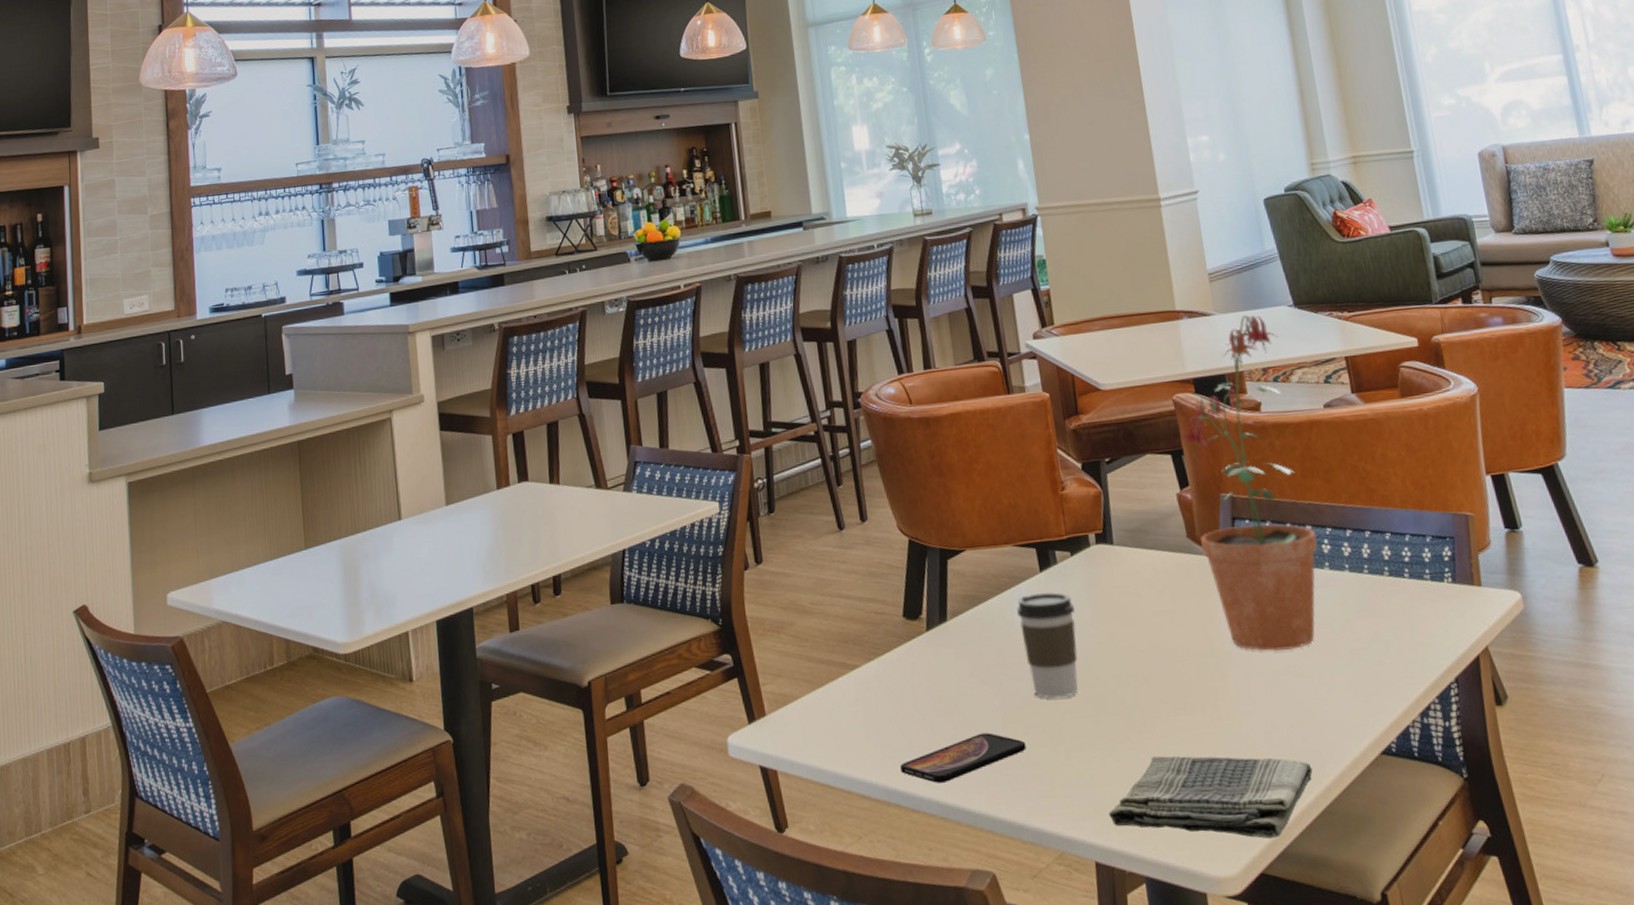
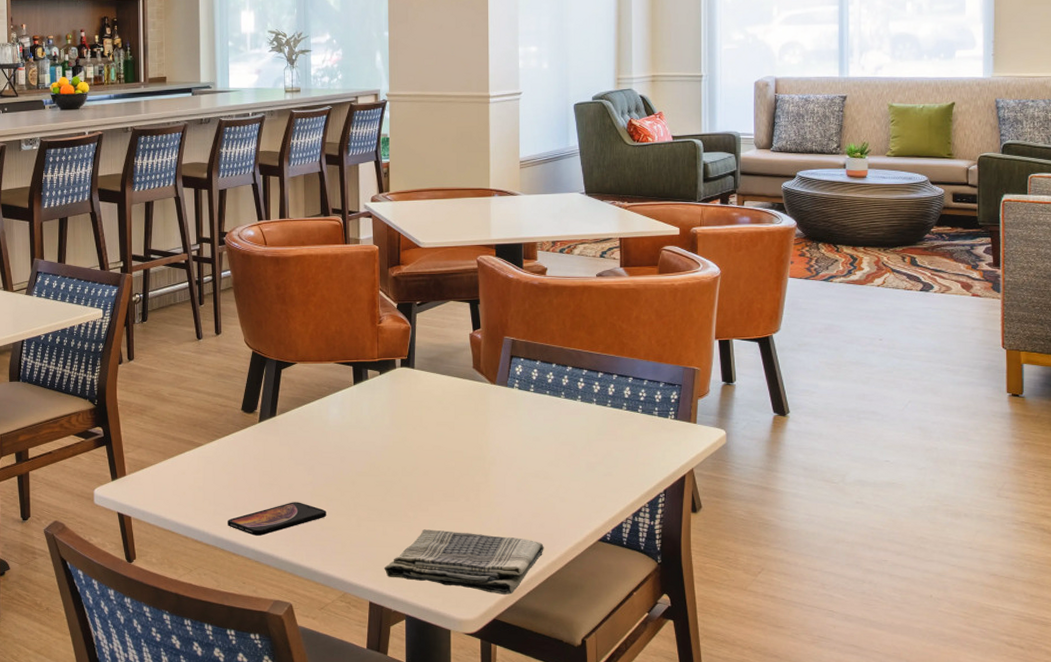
coffee cup: present [1017,592,1078,699] -> none [332,401,377,481]
potted plant: present [1178,315,1318,651] -> none [477,198,575,459]

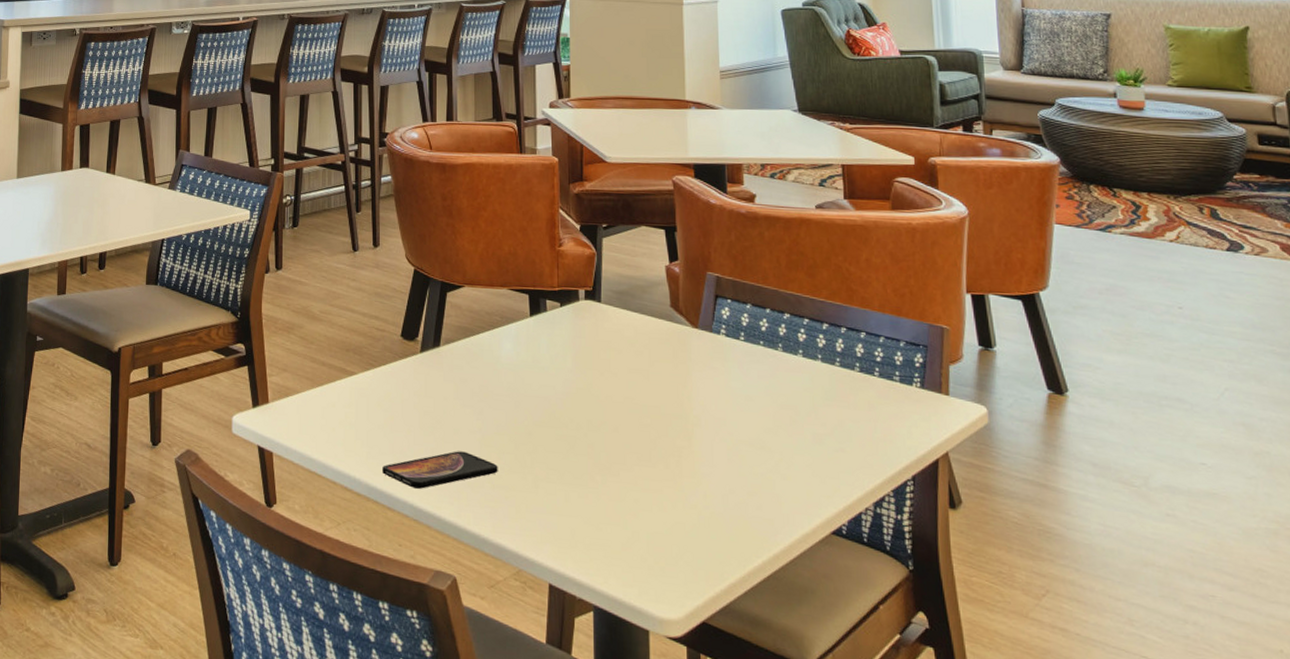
dish towel: present [384,529,544,596] -> none [567,499,763,593]

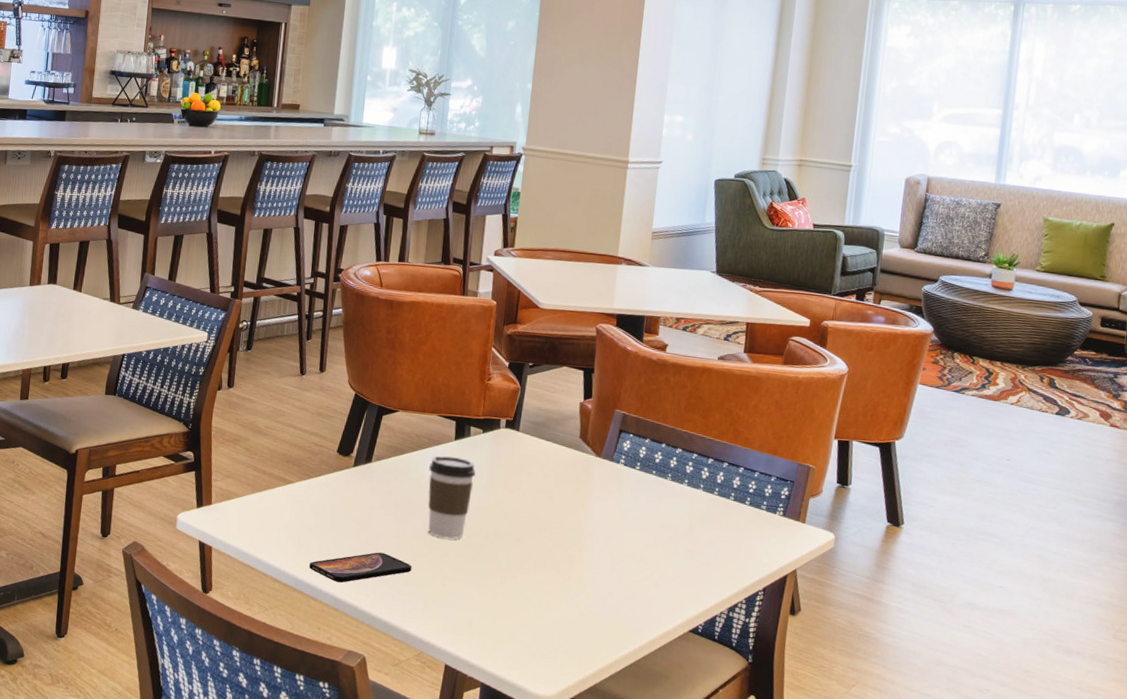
coffee cup: none [505,335,557,432] -> present [427,455,475,539]

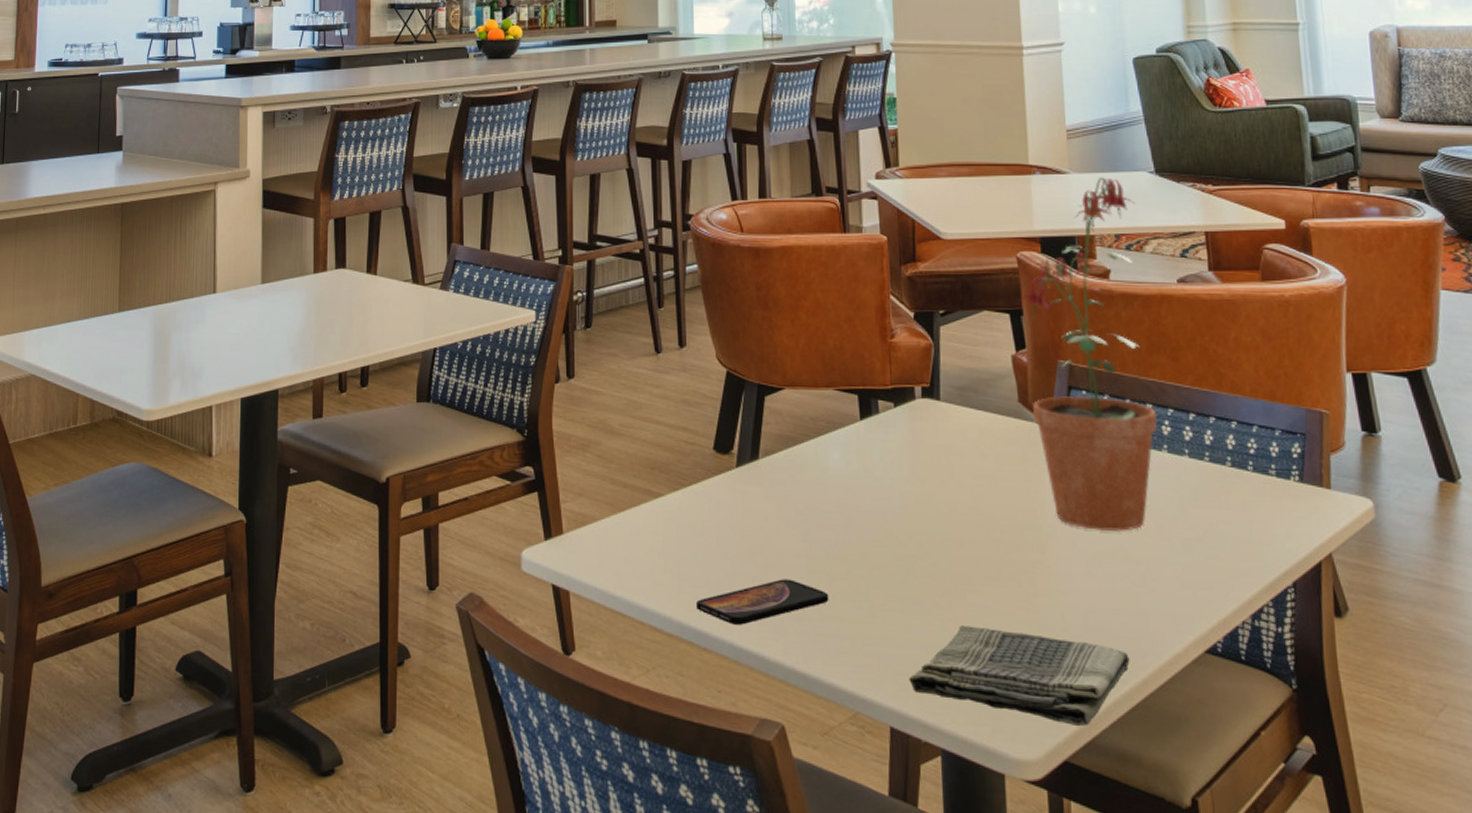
coffee cup: present [427,455,475,539] -> none [832,442,893,553]
dish towel: none [464,597,632,676] -> present [909,625,1130,727]
potted plant: none [589,272,696,540] -> present [1018,177,1158,531]

